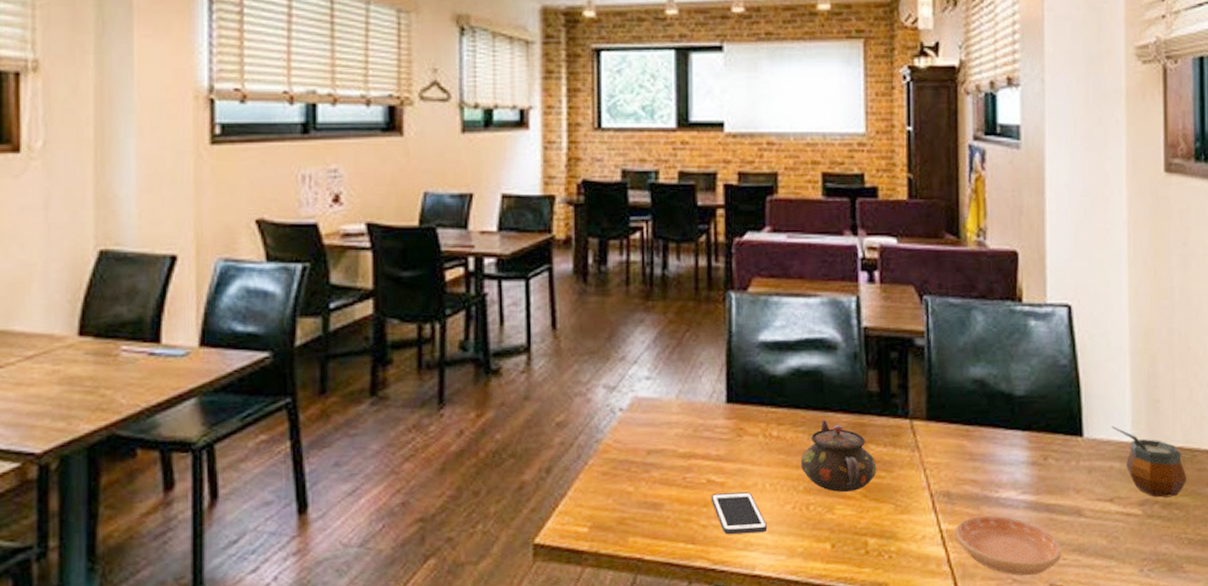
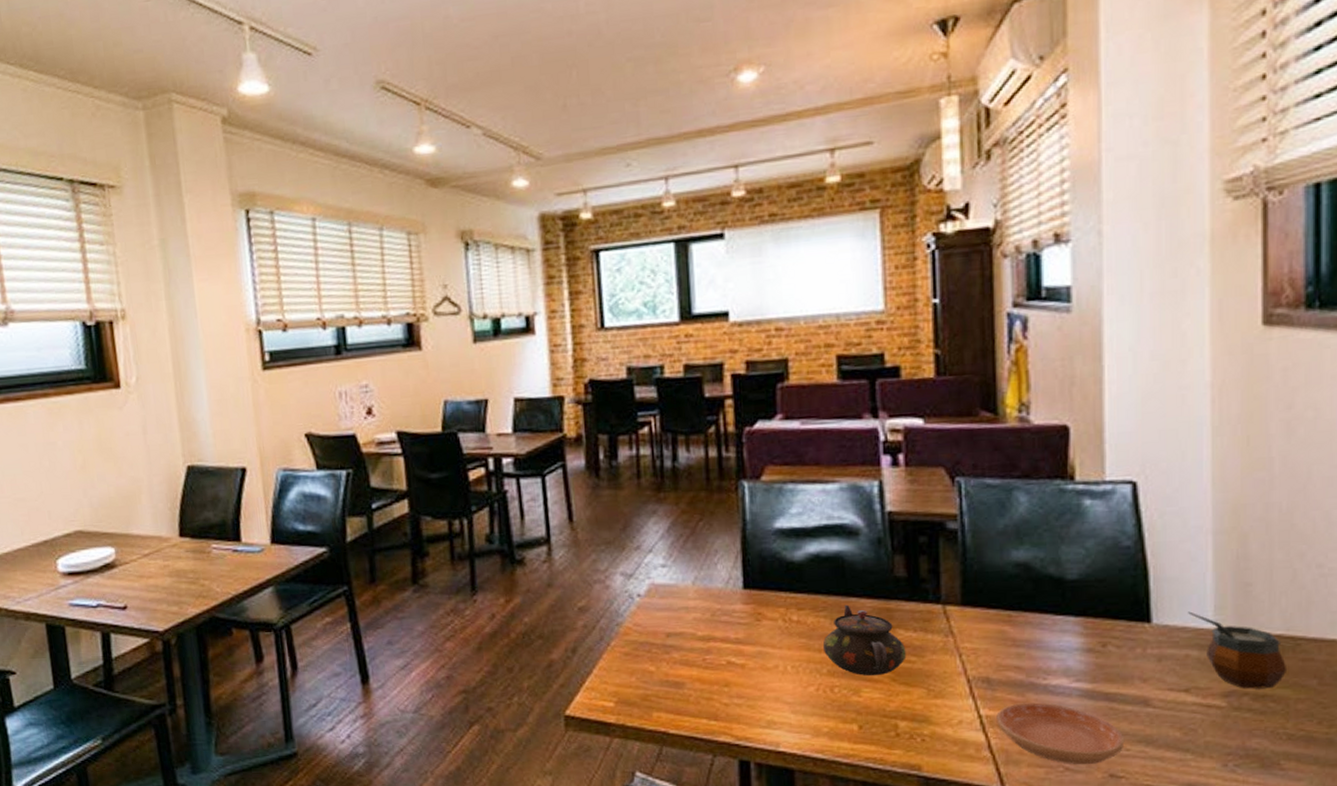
cell phone: present [711,492,768,535] -> none [731,673,791,714]

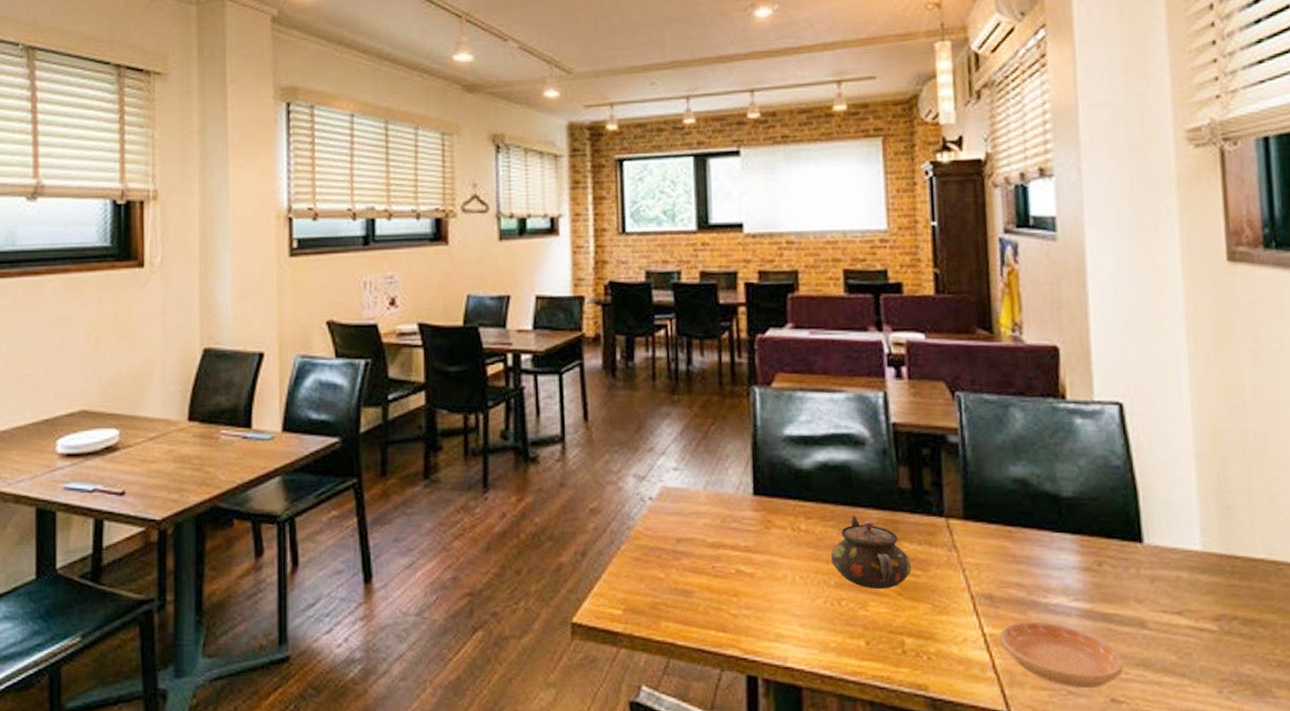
gourd: present [1188,611,1288,689] -> none [1177,532,1273,613]

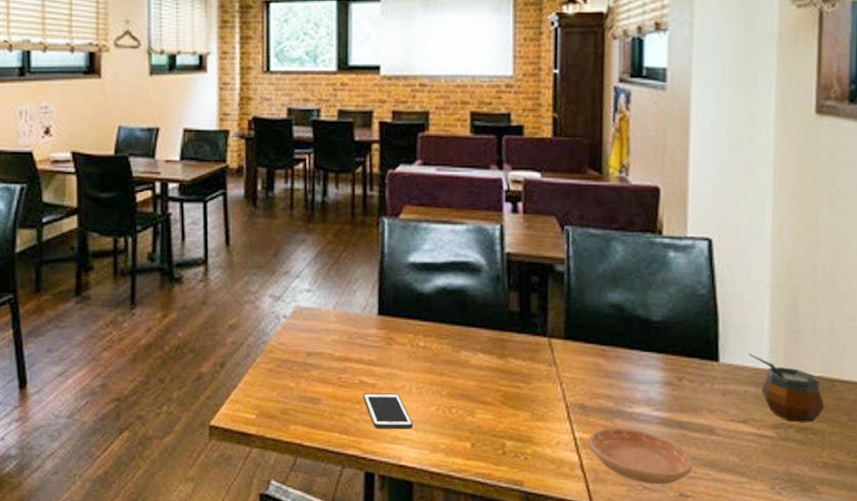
cell phone: none [740,584,799,626] -> present [363,393,413,429]
teapot: present [831,515,912,590] -> none [445,334,516,399]
gourd: none [1177,532,1273,613] -> present [748,353,825,423]

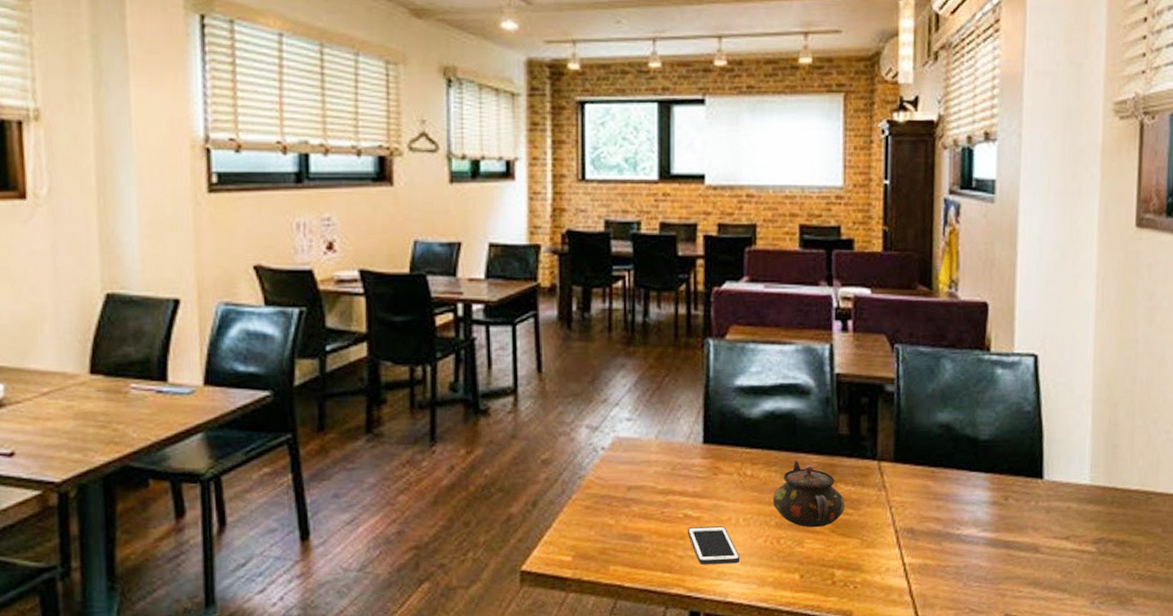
teapot: none [445,334,516,399] -> present [773,460,845,528]
saucer: present [588,428,693,484] -> none [917,550,1018,606]
gourd: present [748,353,825,423] -> none [1071,469,1141,537]

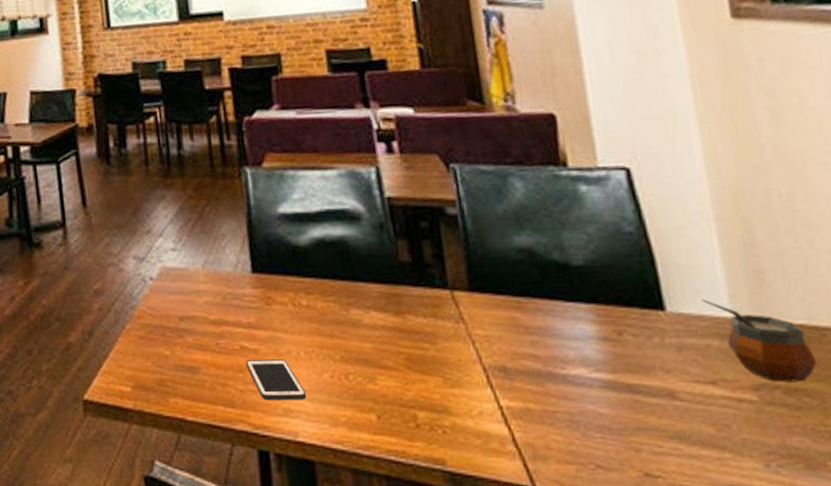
teapot: present [773,460,845,528] -> none [334,289,419,363]
gourd: none [1071,469,1141,537] -> present [702,299,818,382]

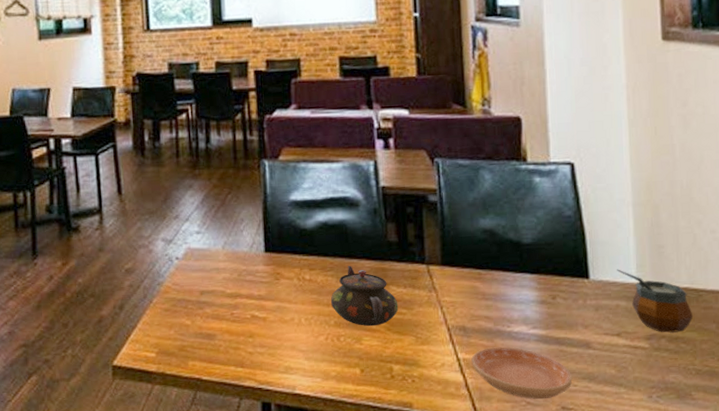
cell phone: present [245,359,307,401] -> none [255,325,305,361]
teapot: none [334,289,419,363] -> present [331,265,399,327]
saucer: none [517,393,656,461] -> present [471,346,573,399]

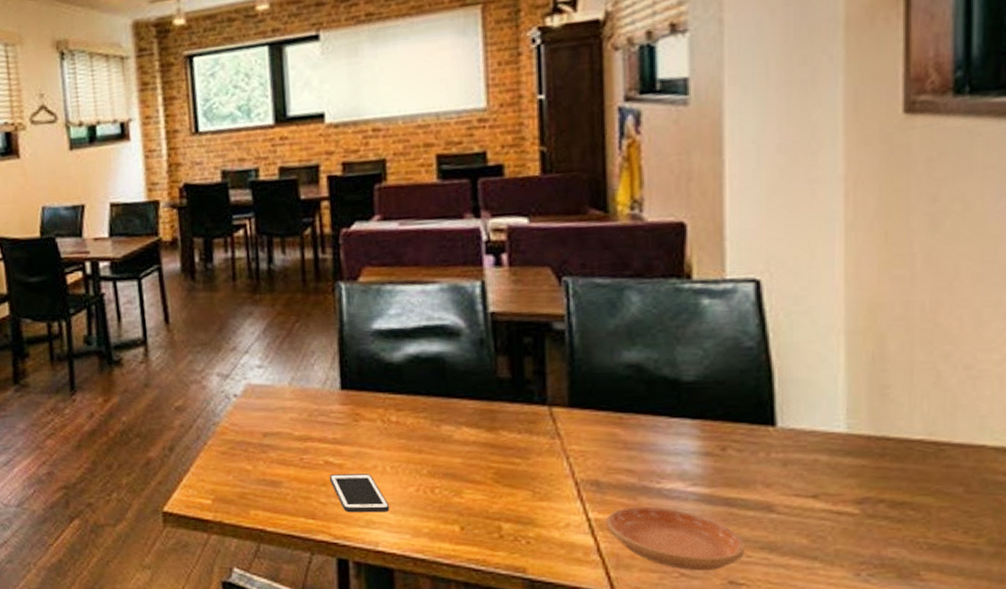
cell phone: none [255,325,305,361] -> present [329,474,390,513]
teapot: present [331,265,399,327] -> none [424,405,510,478]
gourd: present [617,269,694,333] -> none [817,414,930,496]

